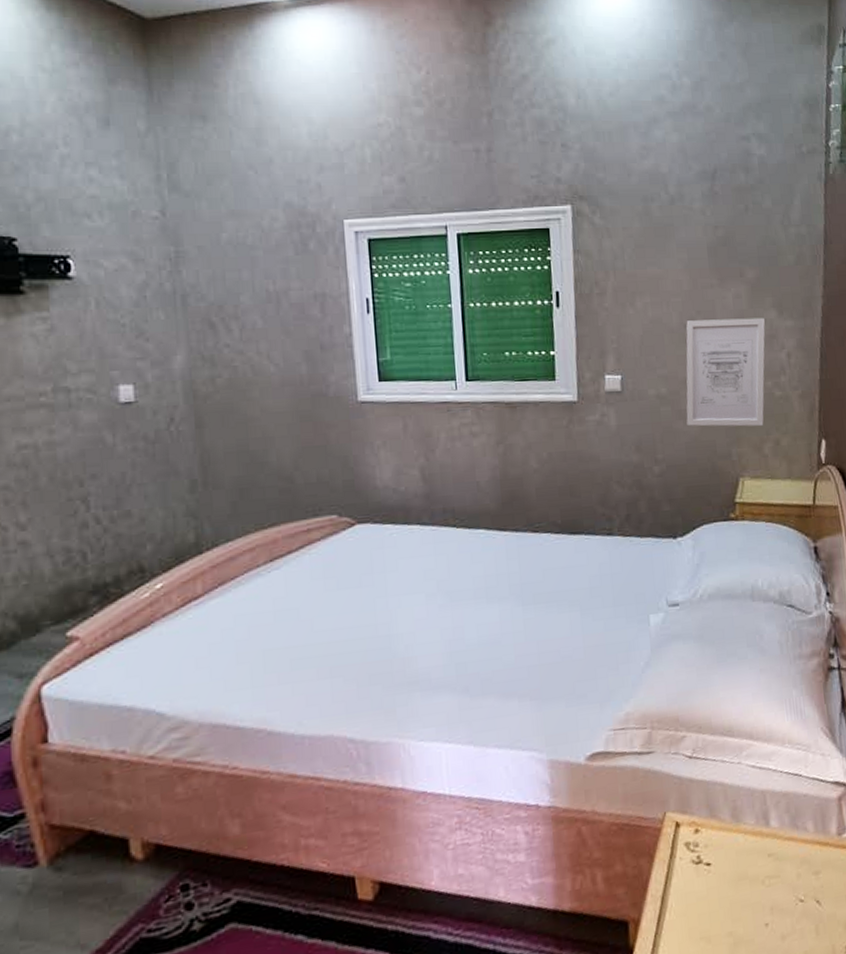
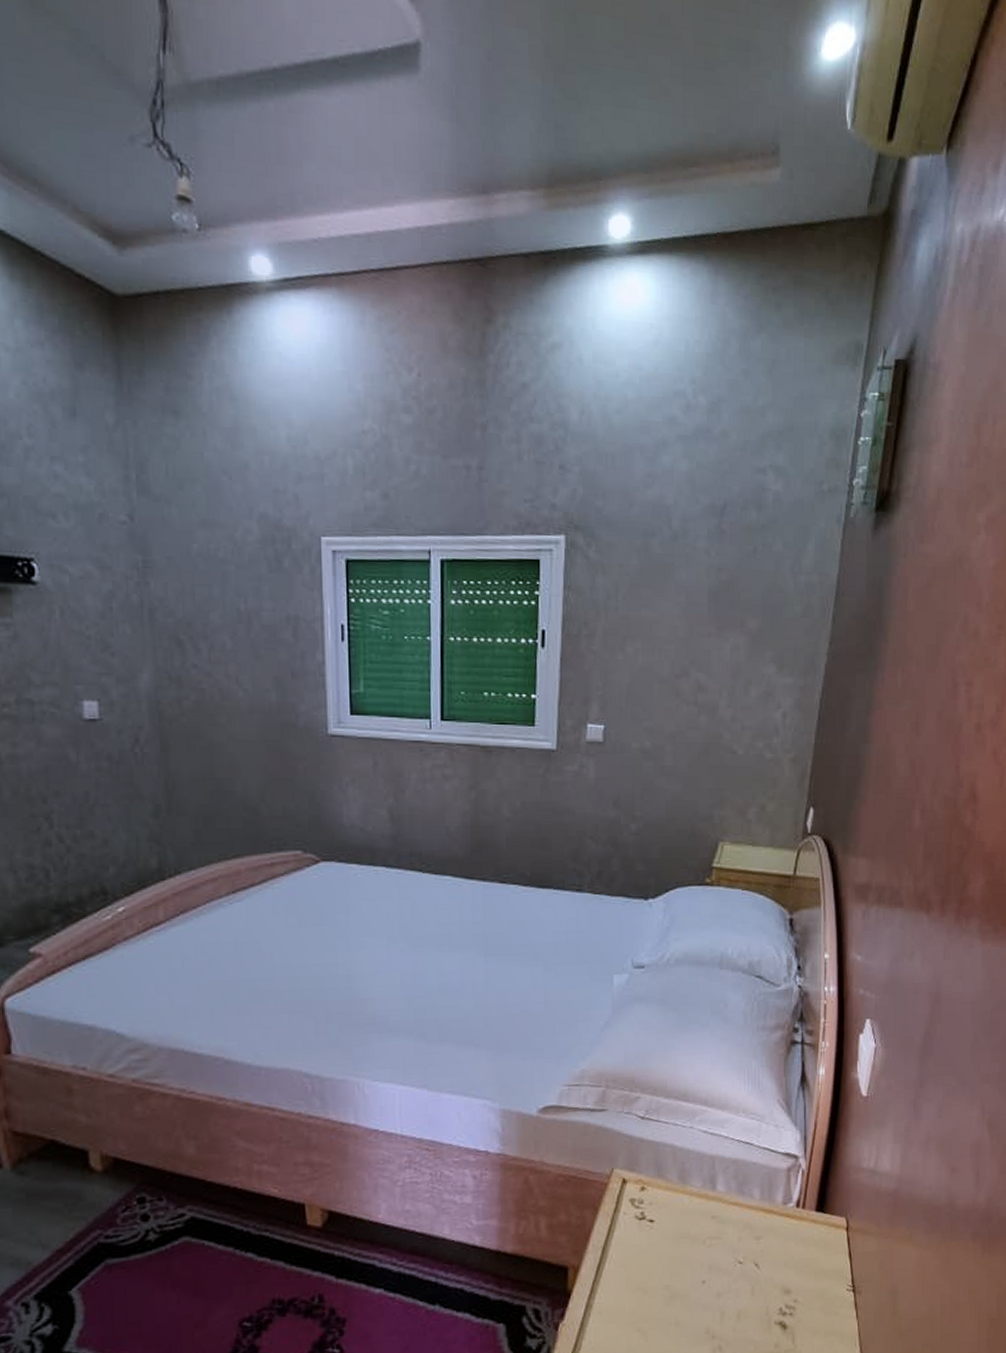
wall art: present [686,317,766,427] -> none [669,671,763,790]

